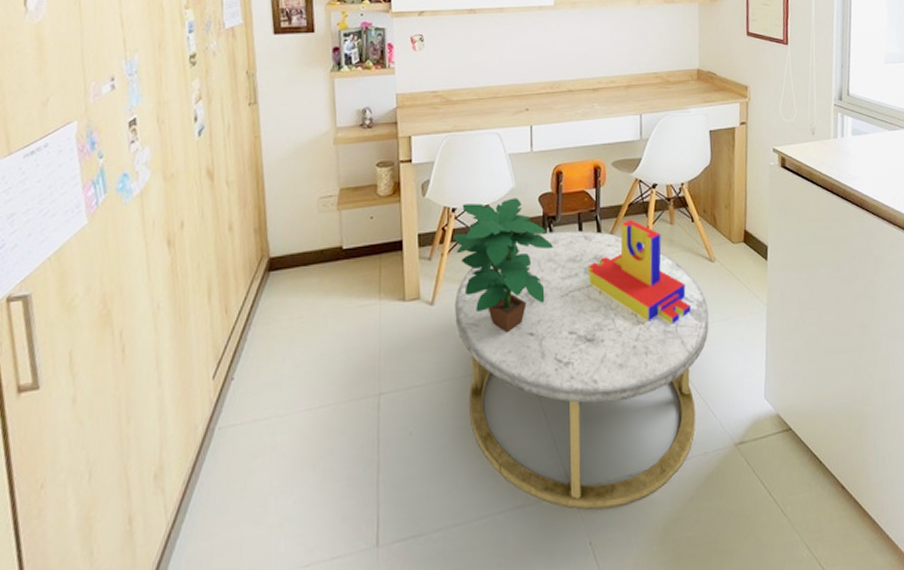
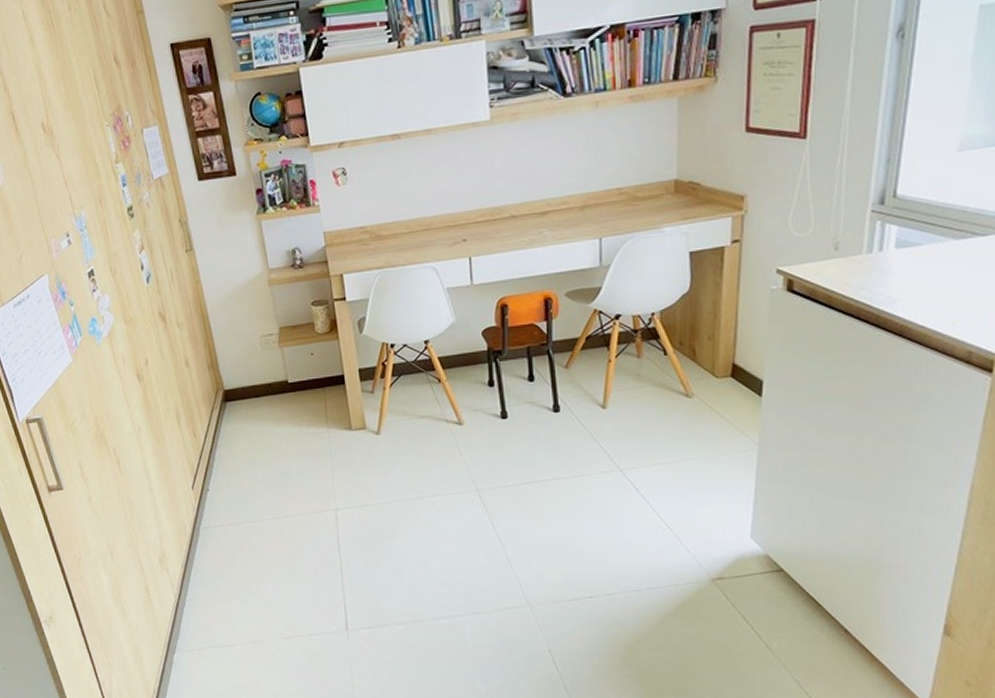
potted plant: present [453,198,553,333] -> none [393,332,500,462]
coffee table: present [455,230,709,510] -> none [400,364,684,624]
toy block set: present [588,219,691,325] -> none [540,353,662,461]

